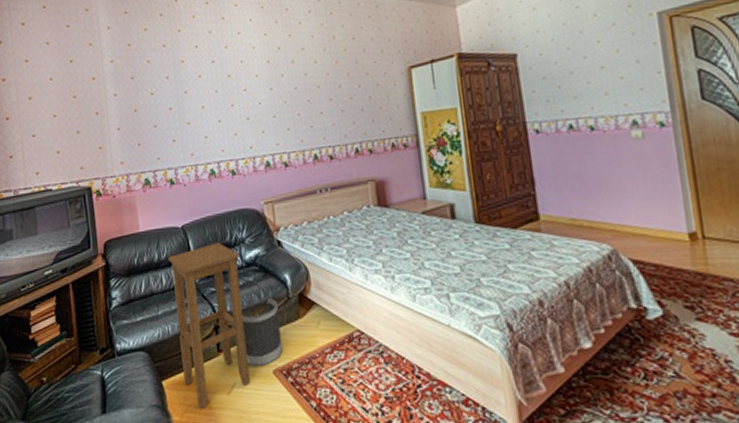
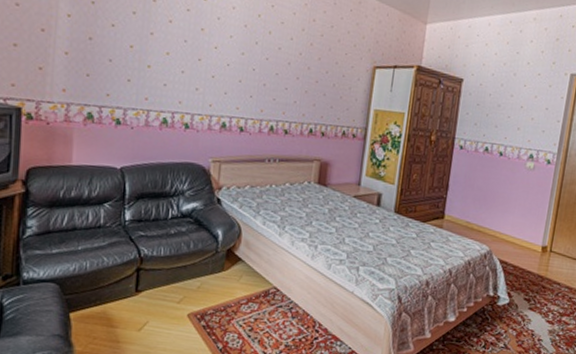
stool: present [168,242,250,410] -> none [94,189,176,343]
wastebasket: present [240,297,284,367] -> none [163,248,206,310]

